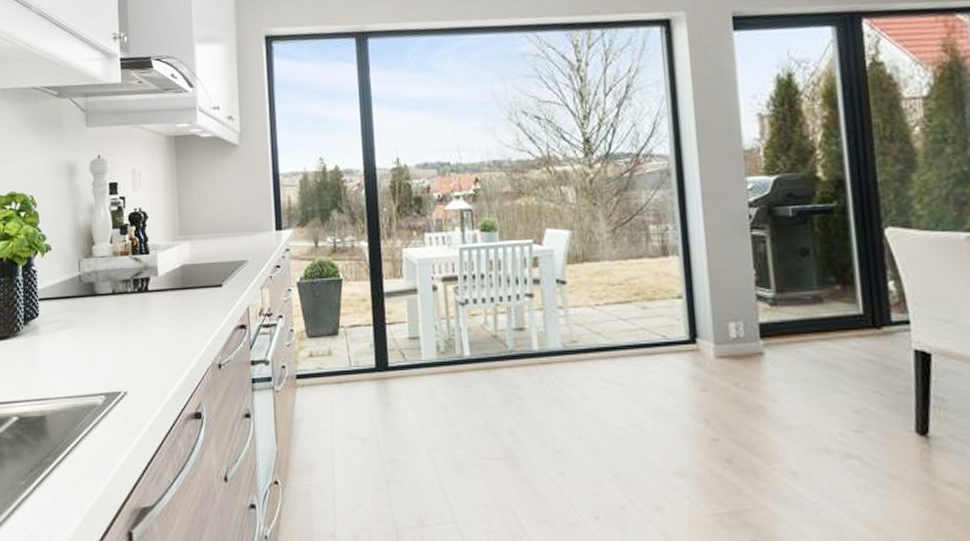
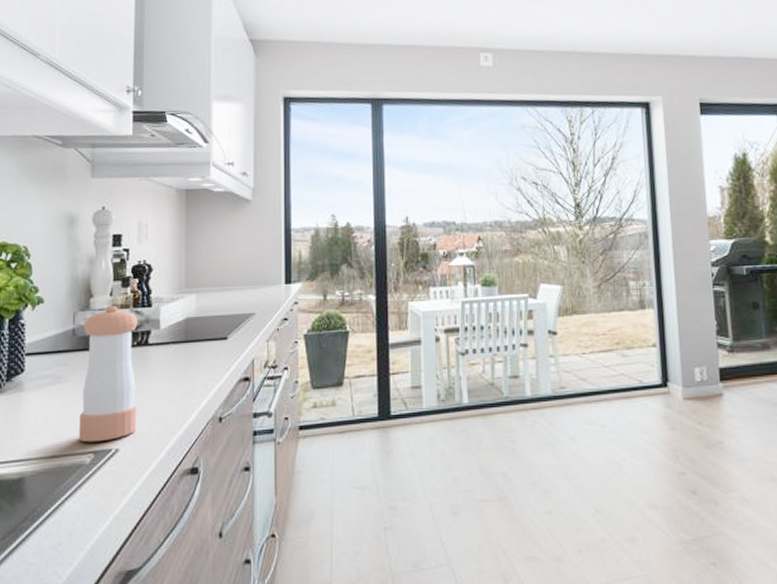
pepper shaker: none [88,253,142,385] -> present [79,306,138,442]

